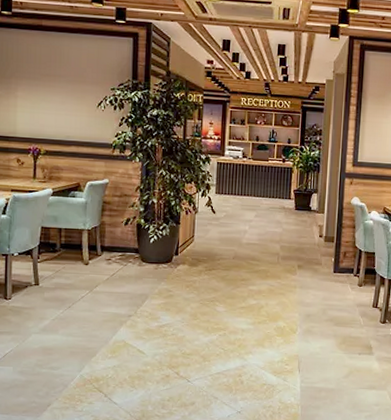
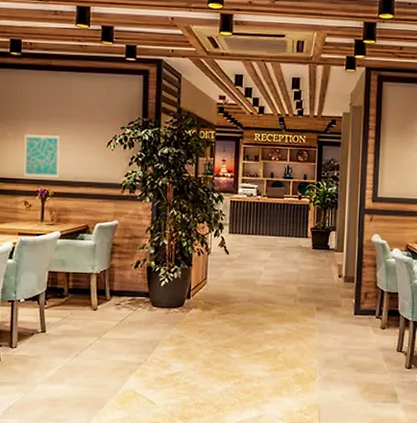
wall art: none [15,91,52,138] -> present [23,132,60,179]

